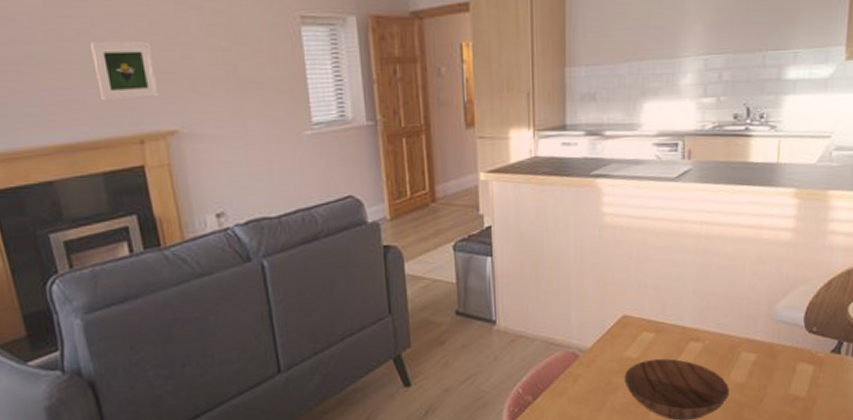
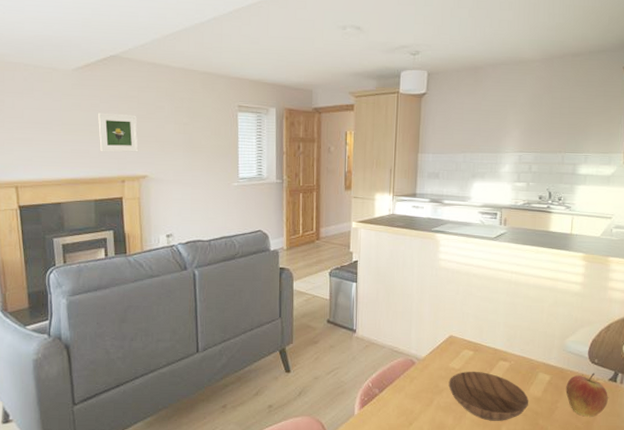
apple: none [776,344,830,402] -> present [566,373,608,417]

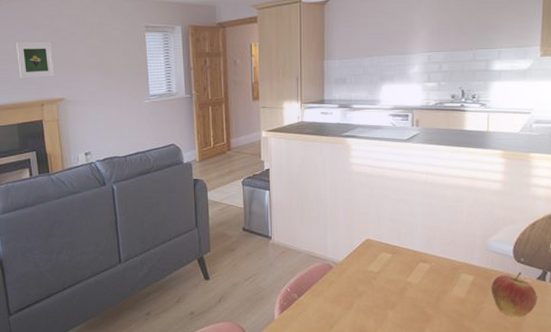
bowl: present [448,372,528,421] -> none [368,274,452,323]

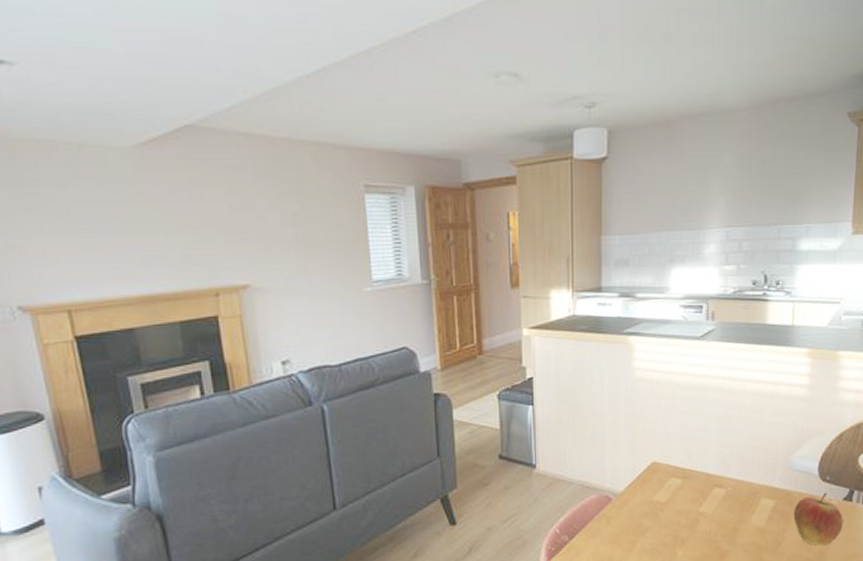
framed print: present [16,42,55,79] -> none [175,204,235,257]

